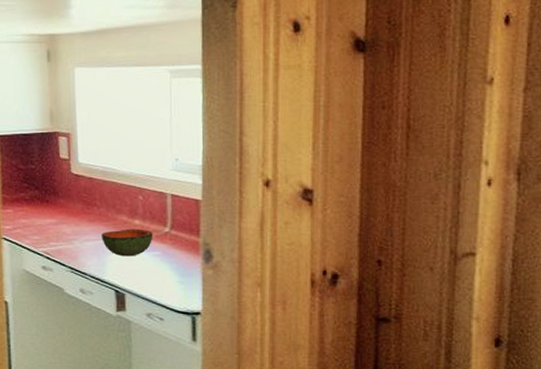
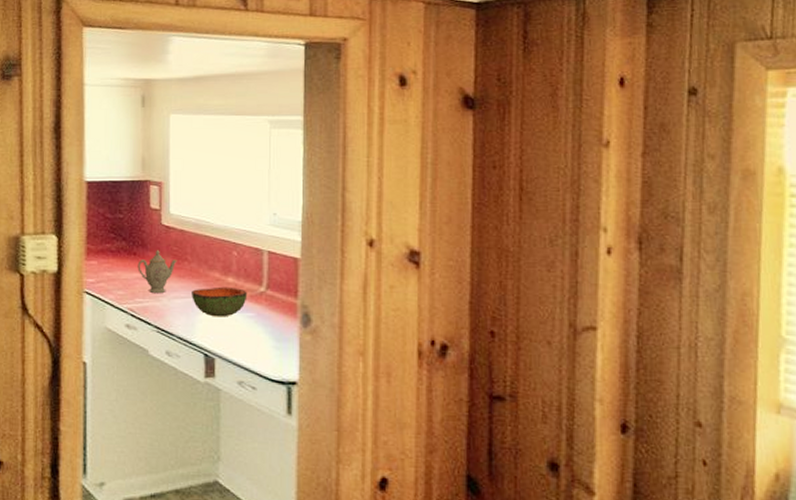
teapot: none [50,197,87,236] -> present [137,250,177,293]

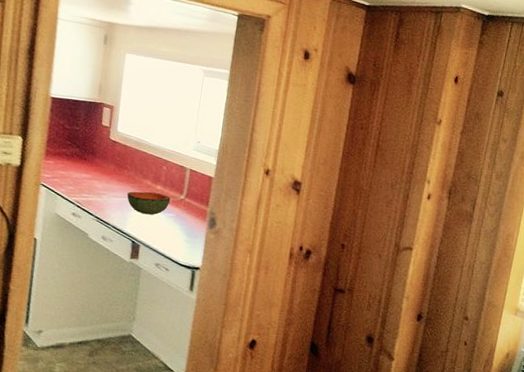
teapot: present [137,250,177,293] -> none [86,158,119,192]

